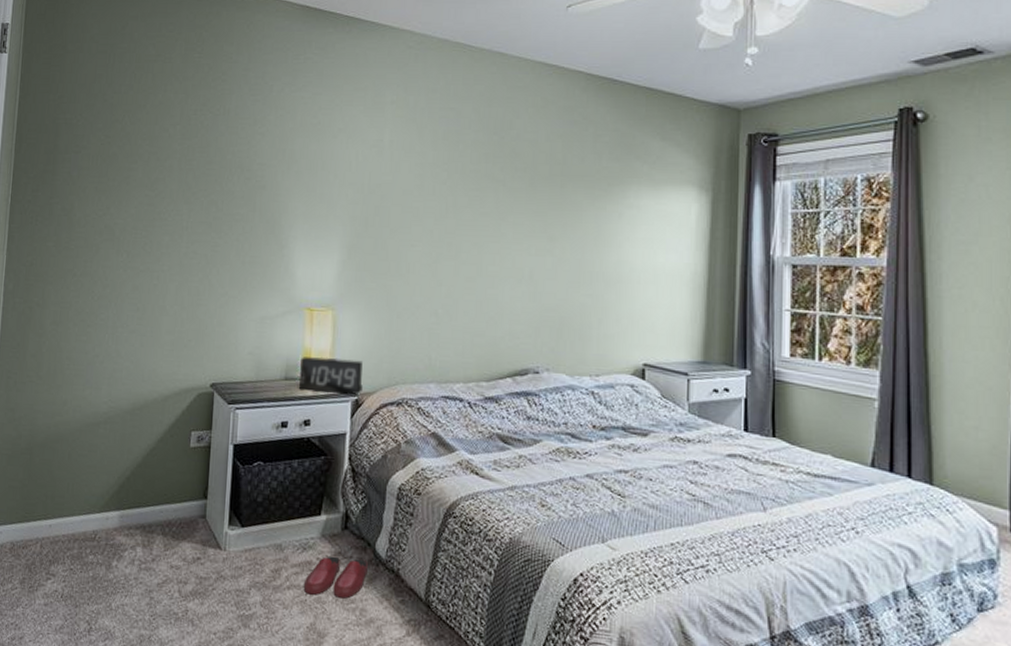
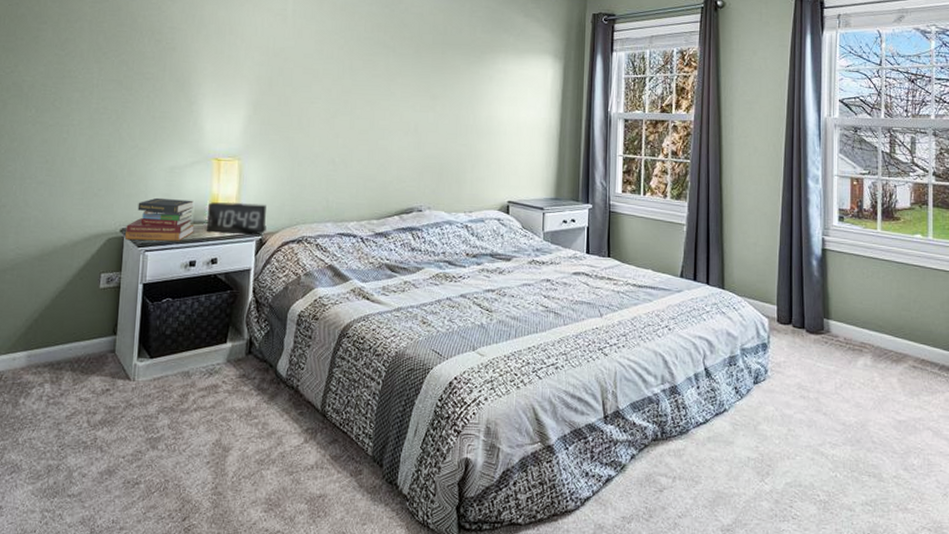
books: none [215,350,286,399] -> present [125,197,194,241]
slippers: present [304,555,368,599] -> none [210,378,270,415]

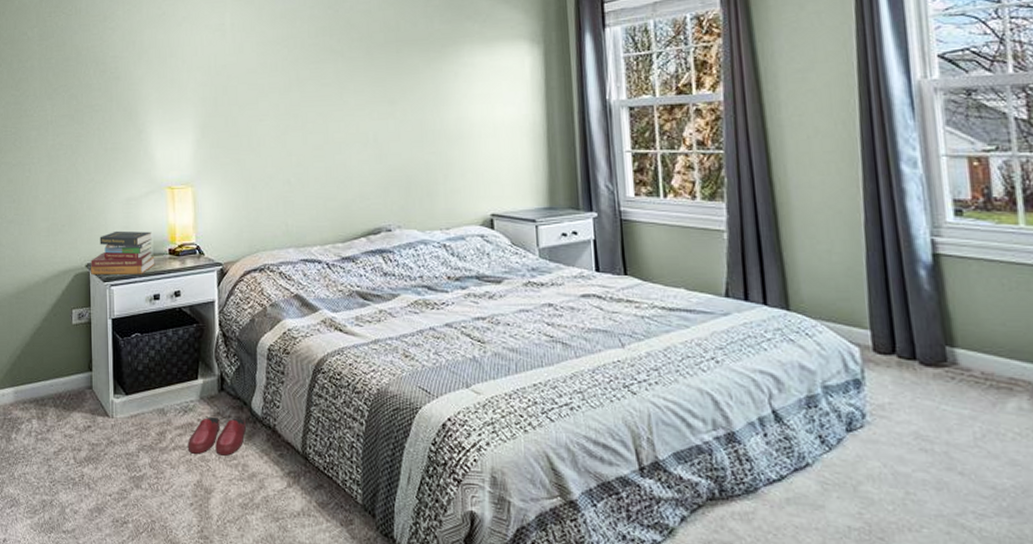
alarm clock: present [207,201,266,235] -> none [167,231,226,265]
slippers: none [210,378,270,415] -> present [188,416,246,456]

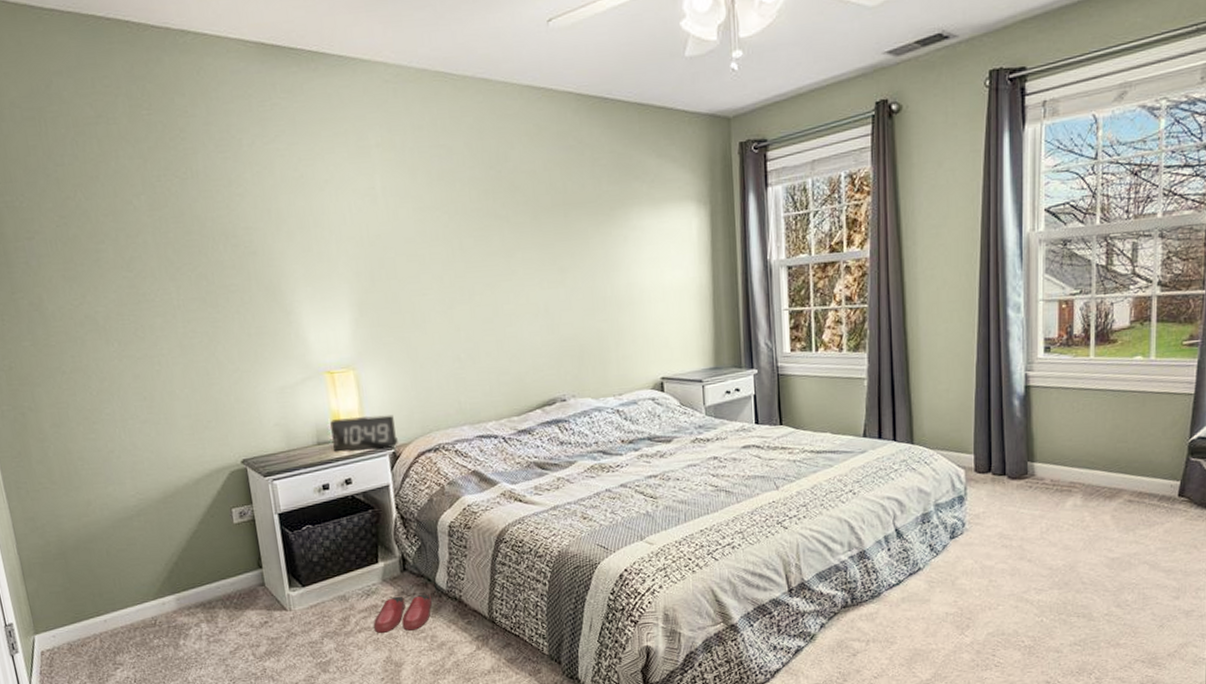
books: present [91,230,155,274] -> none [246,420,321,470]
alarm clock: none [167,231,226,265] -> present [330,414,398,452]

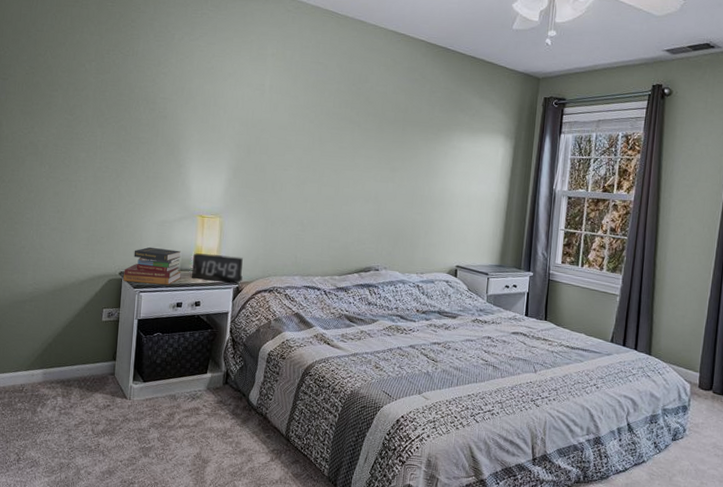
books: none [246,420,321,470] -> present [123,247,181,285]
slippers: present [374,593,432,633] -> none [193,403,243,435]

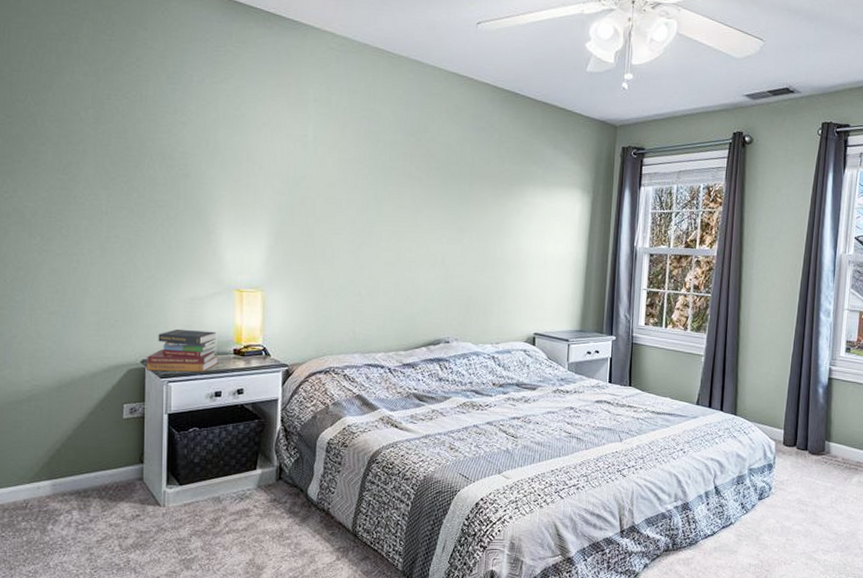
alarm clock: present [192,253,243,283] -> none [231,333,293,366]

